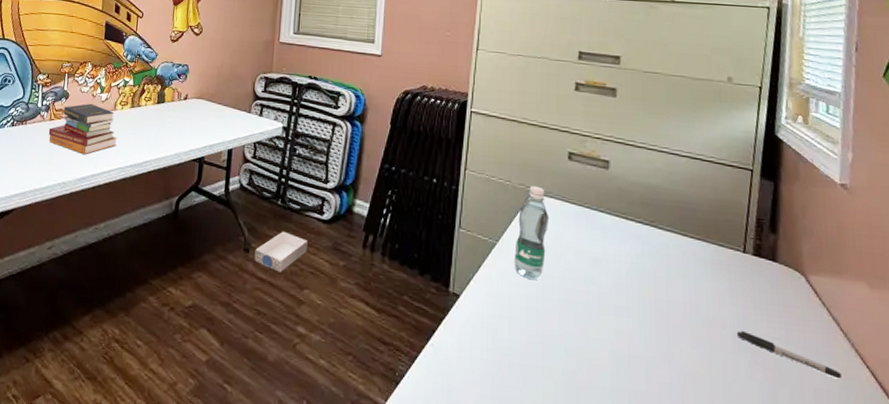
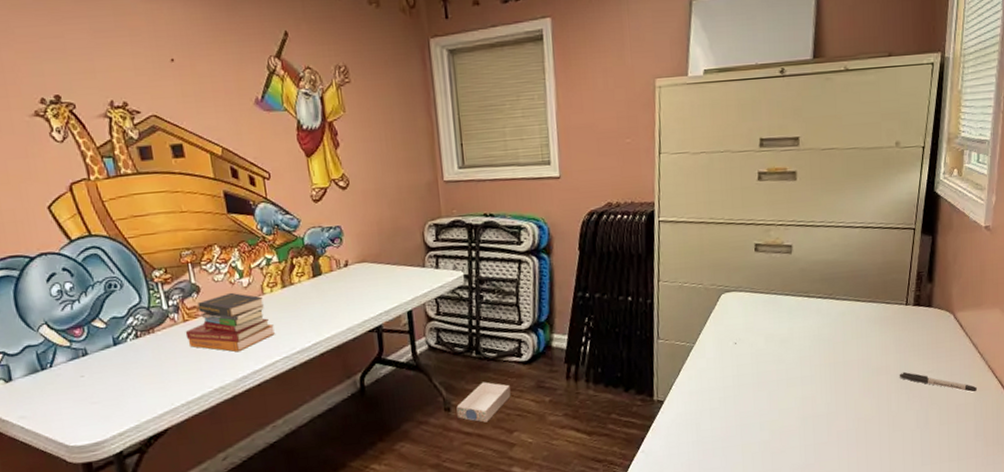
bottle: present [514,186,550,281] -> none [710,283,741,372]

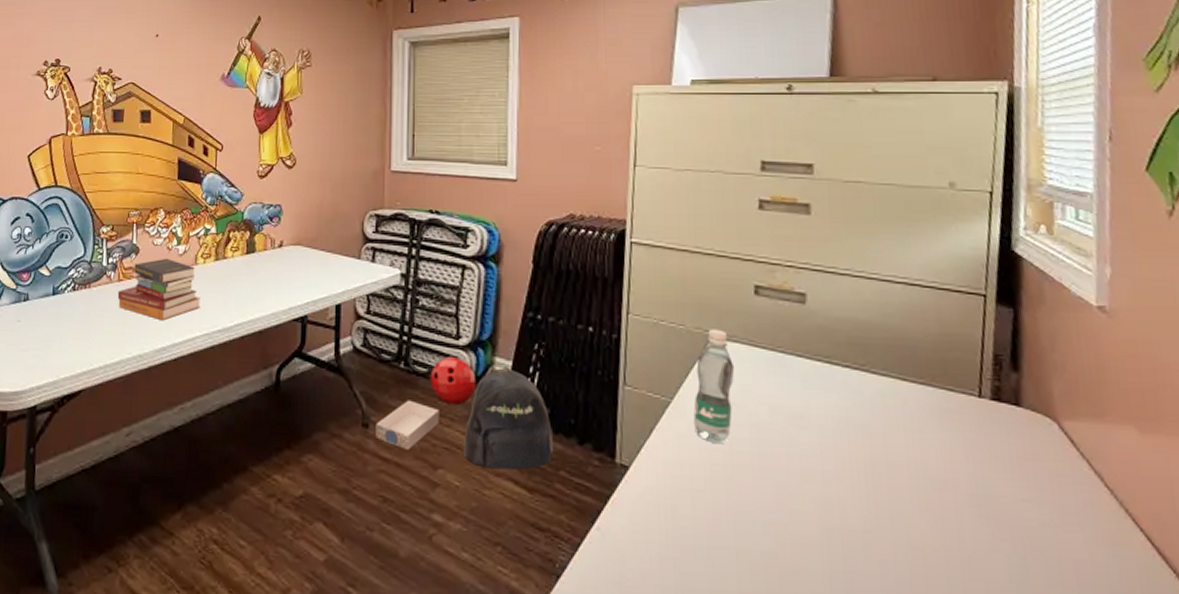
ball: none [499,339,540,380] -> present [430,356,477,406]
backpack: none [532,340,606,424] -> present [463,366,554,470]
bottle: none [710,283,741,372] -> present [693,329,735,444]
marker: present [899,371,977,393] -> none [974,492,1109,547]

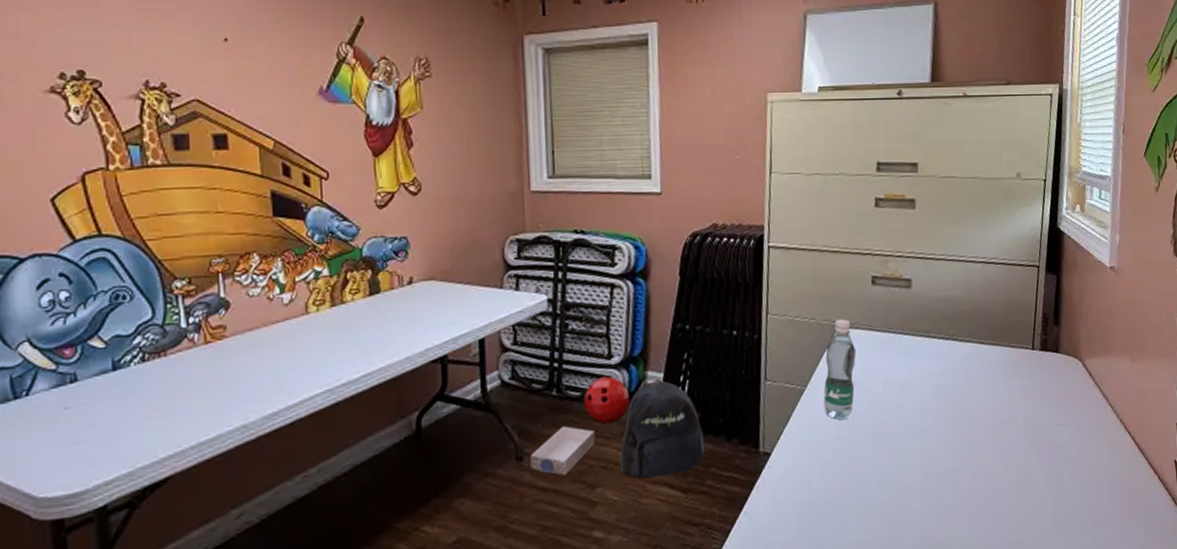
books: present [117,258,200,321] -> none [205,310,317,383]

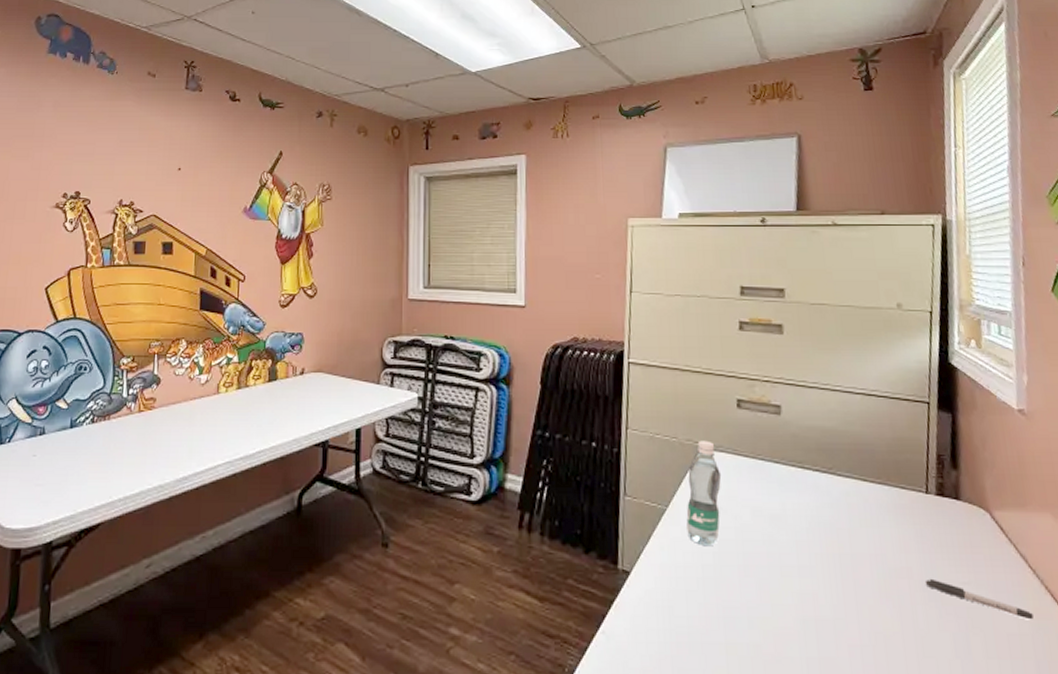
toy box: present [530,426,595,476] -> none [395,518,455,567]
ball: present [583,376,630,425] -> none [446,474,490,522]
backpack: present [619,379,705,479] -> none [478,482,562,581]
marker: none [1027,424,1110,450] -> present [924,578,1034,620]

